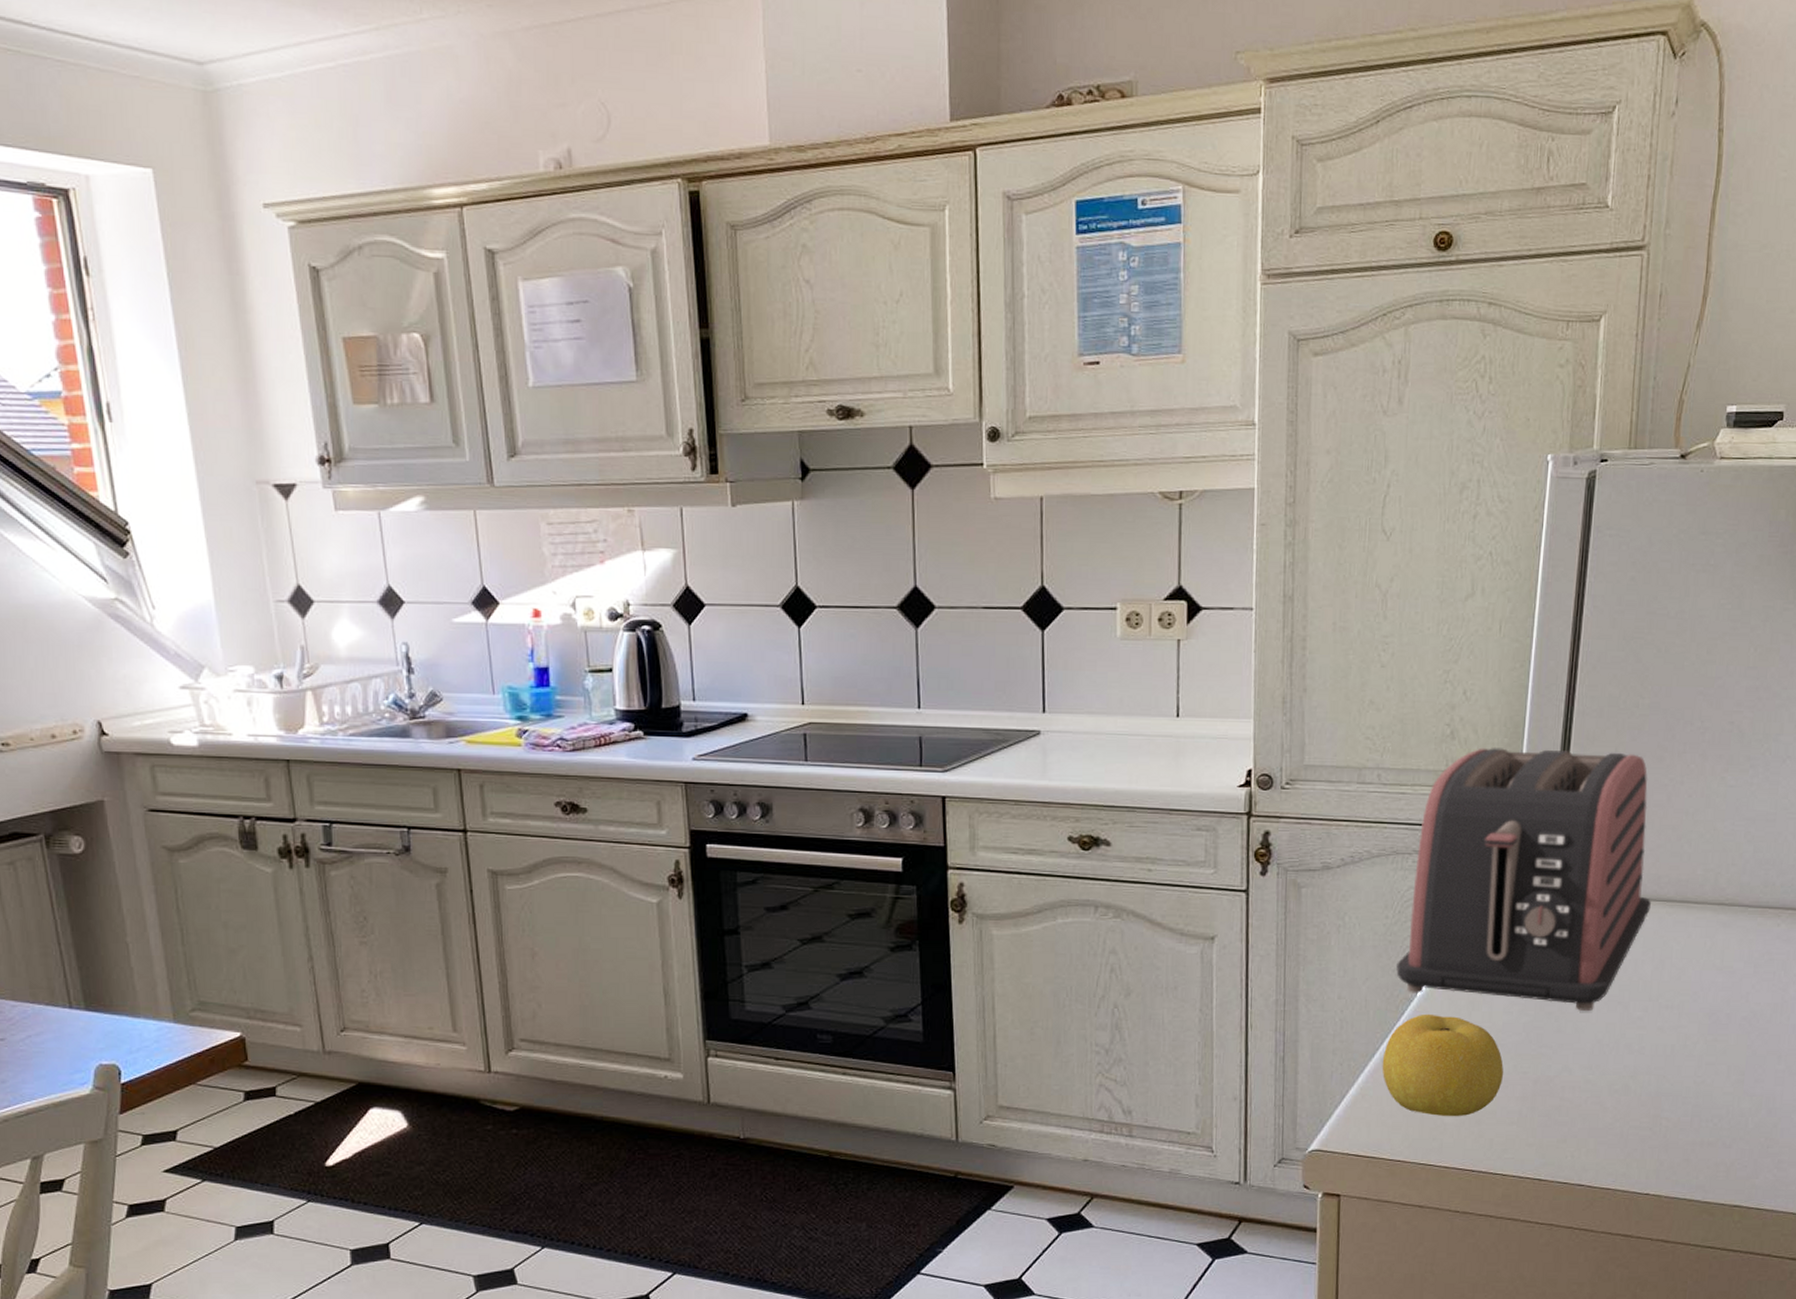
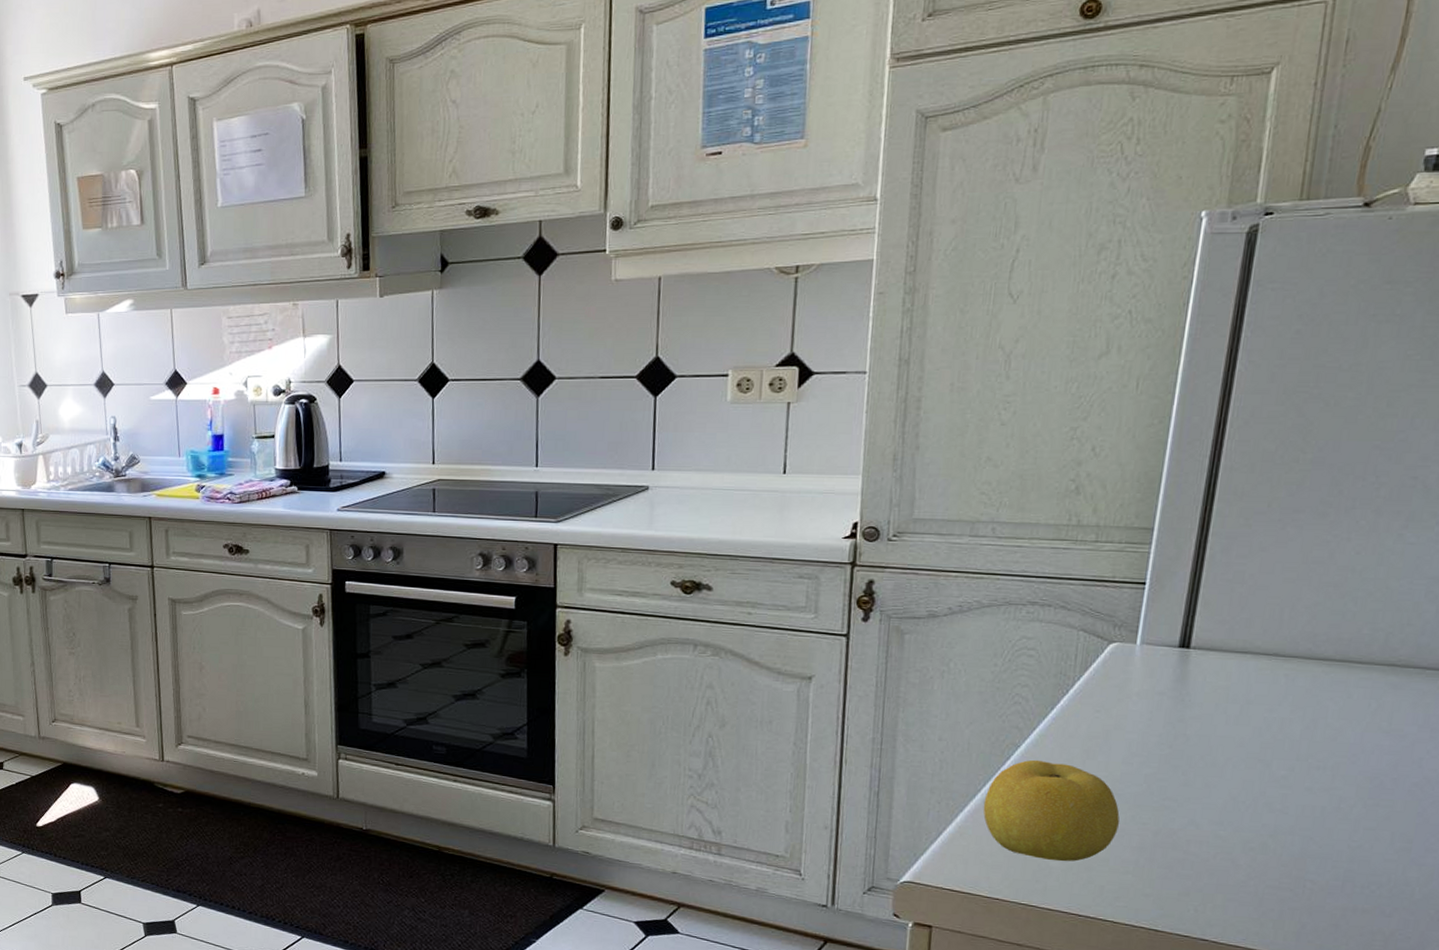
toaster: present [1396,746,1651,1012] -> none [1003,502,1306,768]

